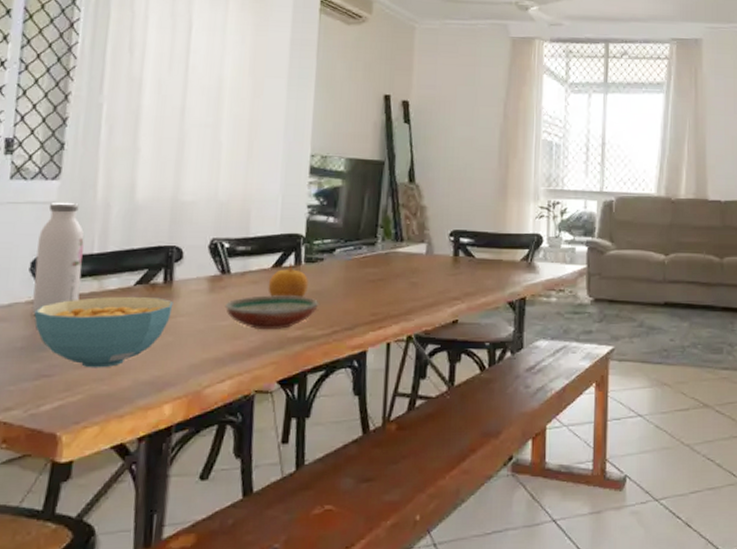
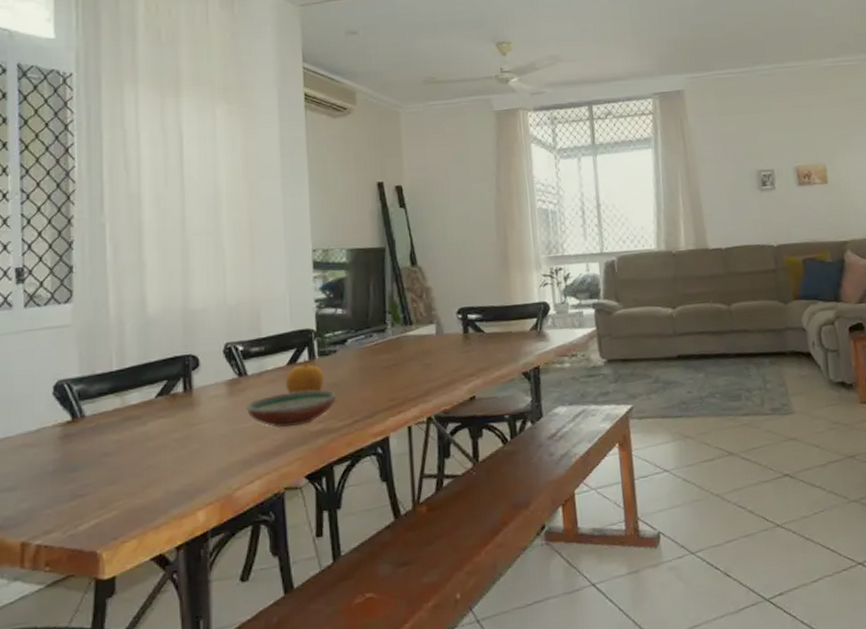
water bottle: present [32,202,85,314] -> none [58,323,104,437]
cereal bowl: present [34,296,173,368] -> none [62,407,195,484]

